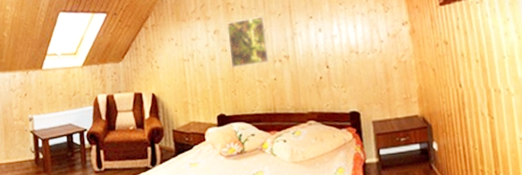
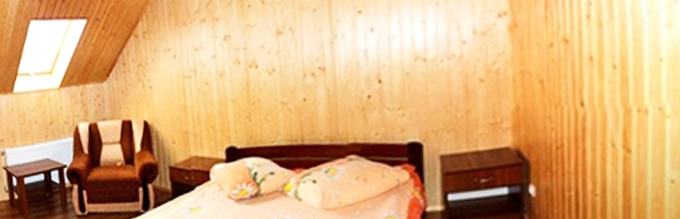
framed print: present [226,15,269,68] -> none [240,12,297,86]

